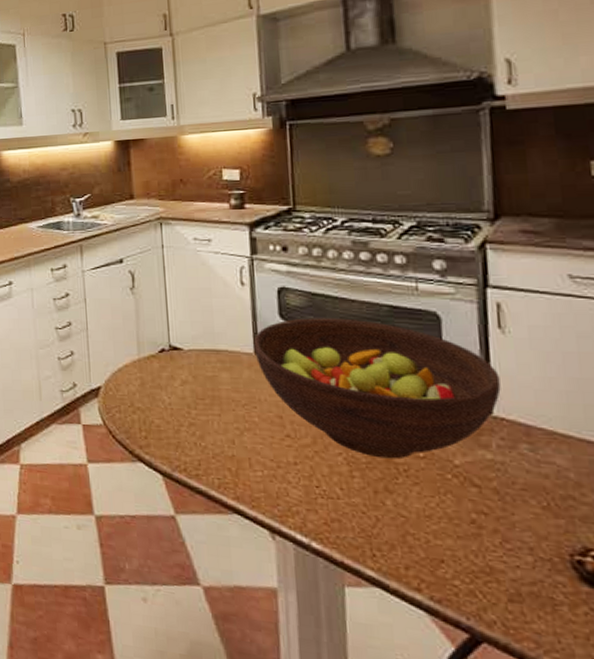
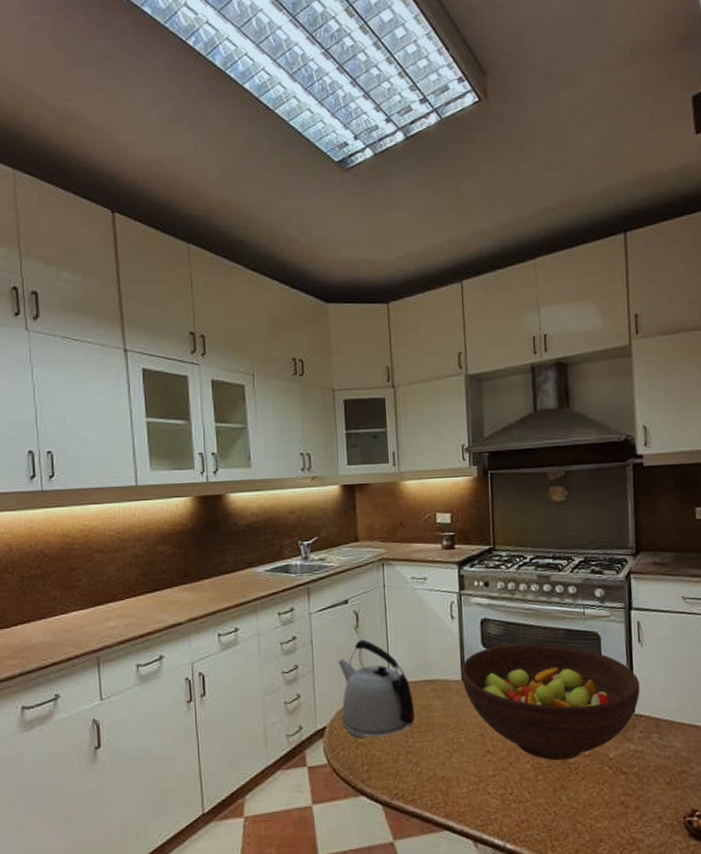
kettle: none [113,301,198,404] -> present [338,640,415,739]

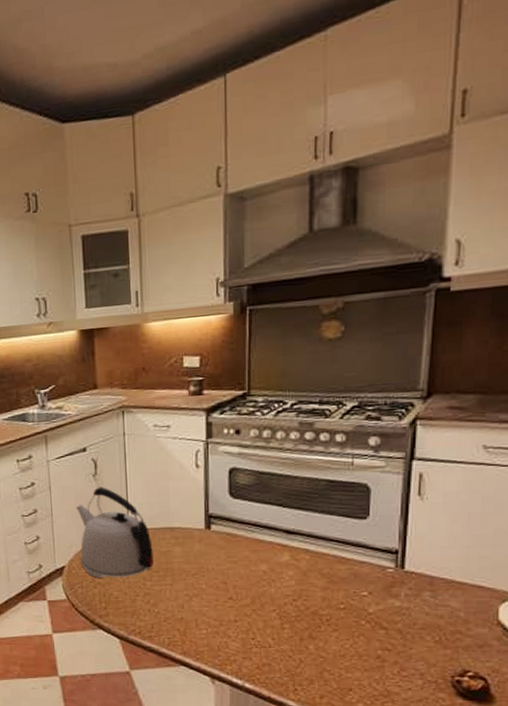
fruit bowl: present [461,643,640,761] -> none [205,493,414,612]

